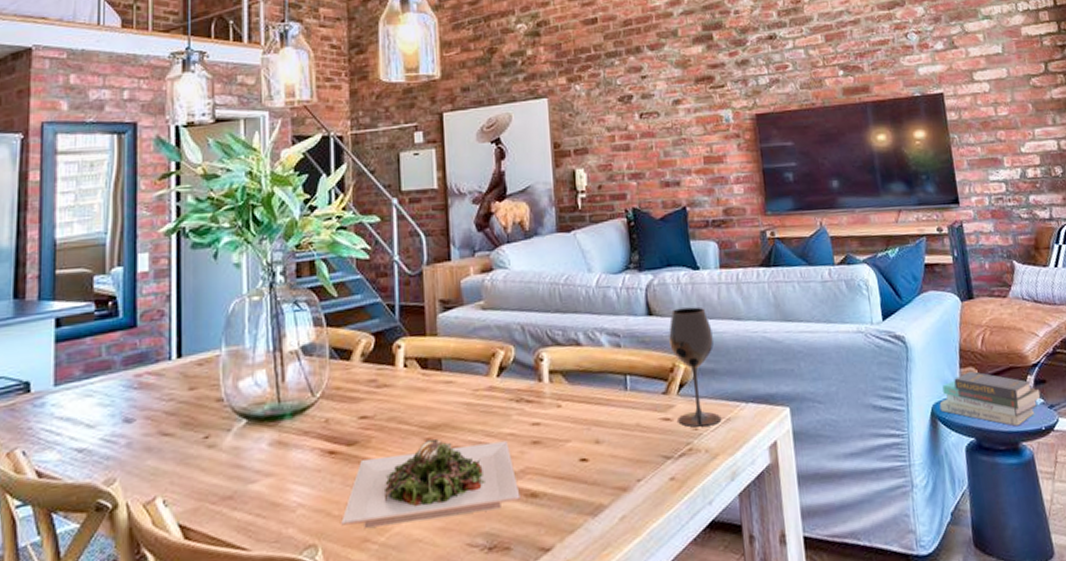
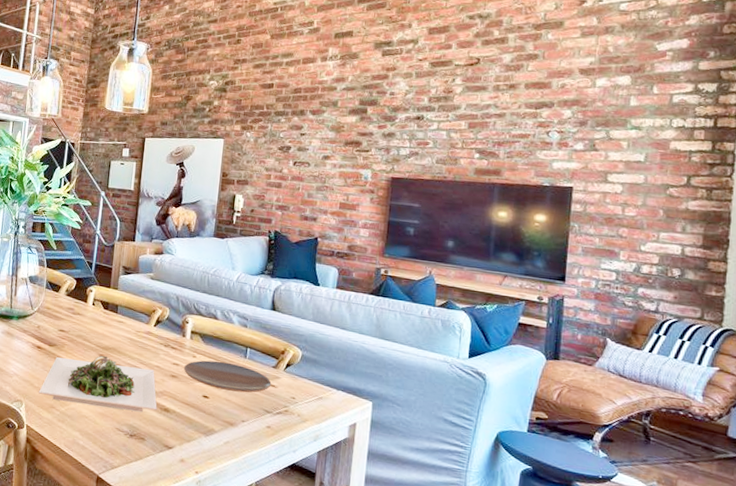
plate: none [547,402,666,444] -> present [183,360,272,393]
wineglass: present [668,307,722,427] -> none [281,310,321,399]
books: present [939,371,1041,427] -> none [504,415,605,469]

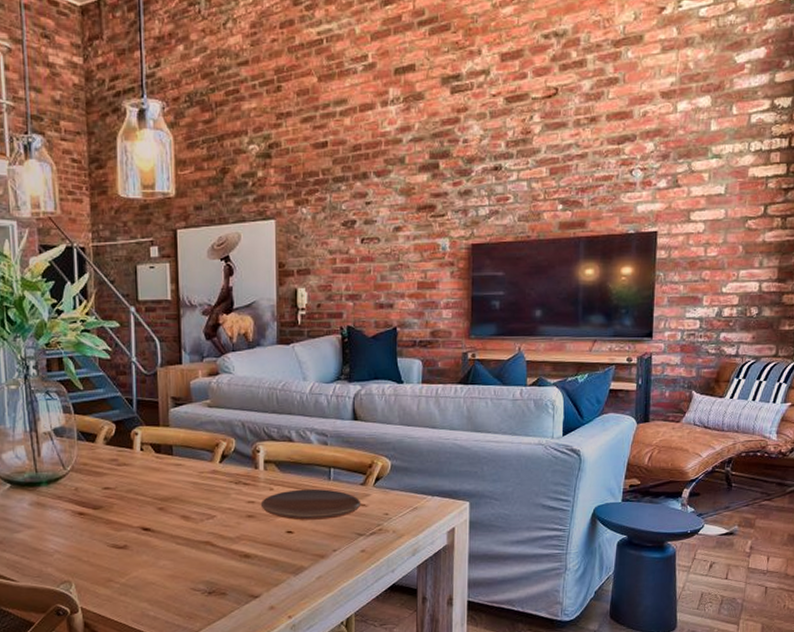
salad: present [39,355,157,412] -> none [90,508,236,571]

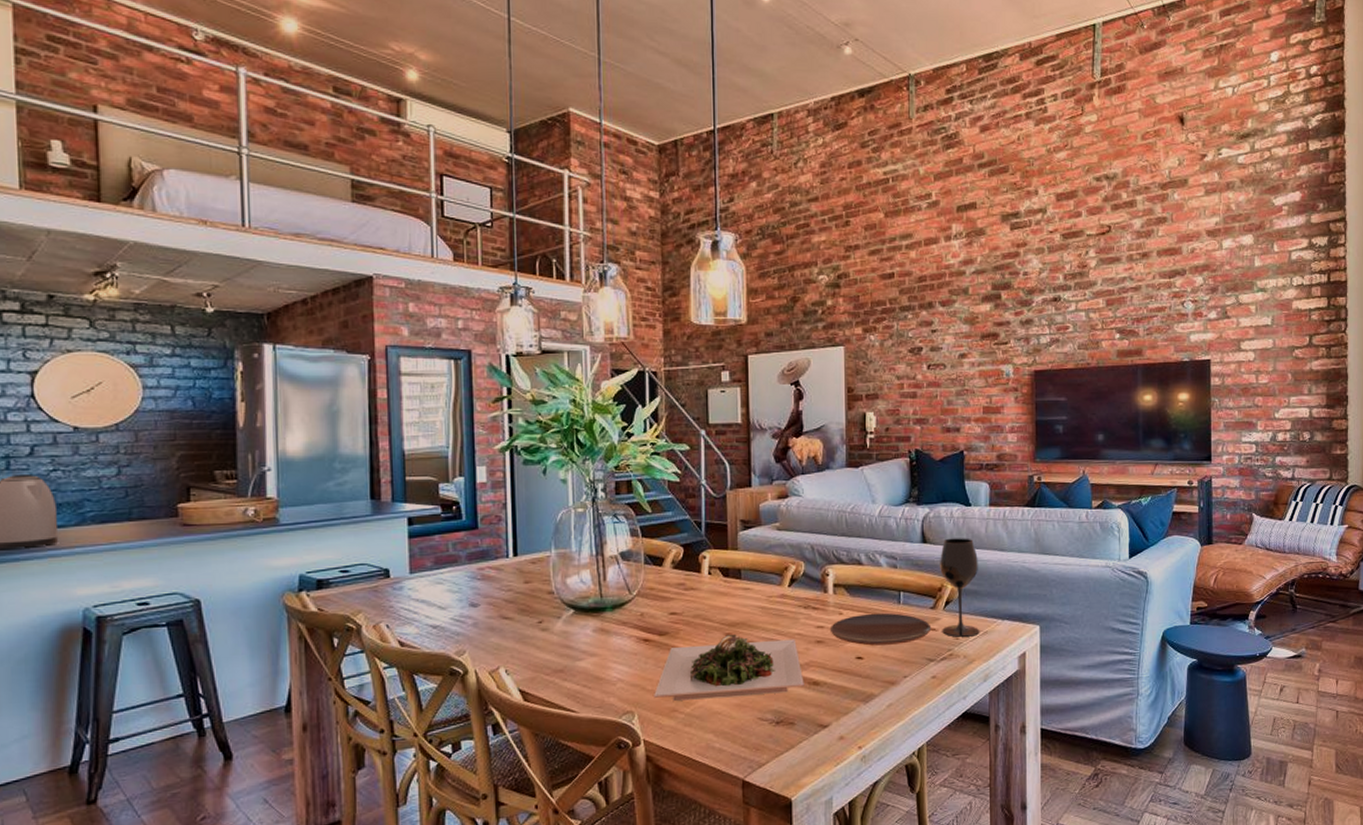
salad: none [90,508,236,571] -> present [654,634,804,701]
wineglass: none [371,415,410,513] -> present [940,538,980,637]

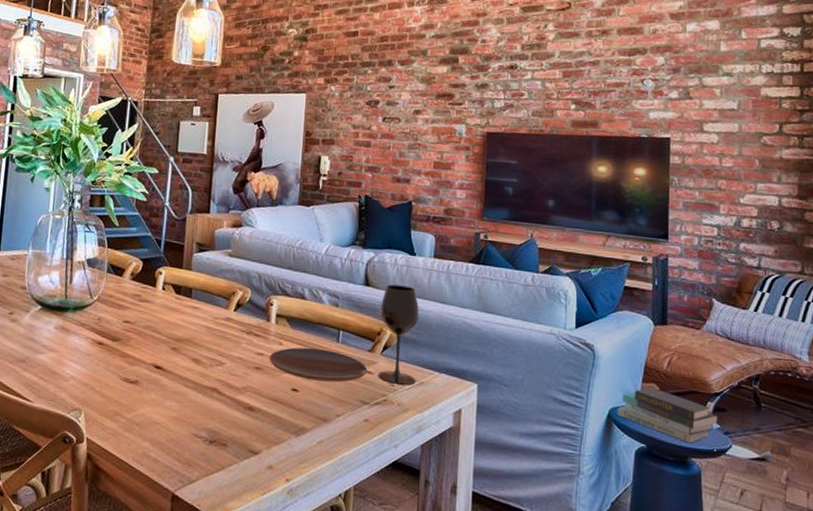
salad: present [654,634,804,701] -> none [101,348,240,414]
books: none [1170,605,1260,652] -> present [617,387,718,444]

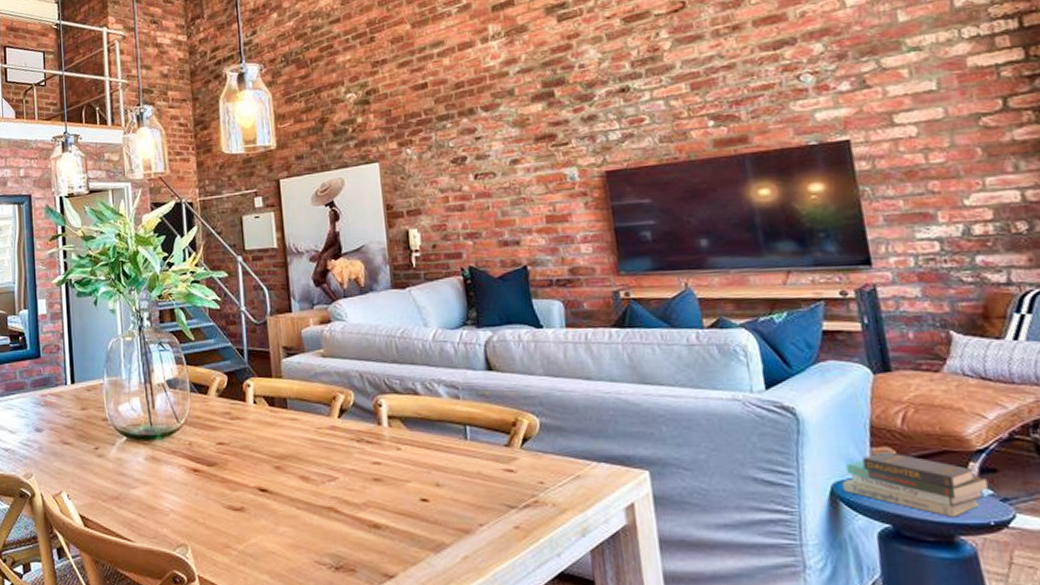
plate: present [269,347,368,383] -> none [387,449,508,487]
wineglass: present [378,284,420,385] -> none [510,364,570,481]

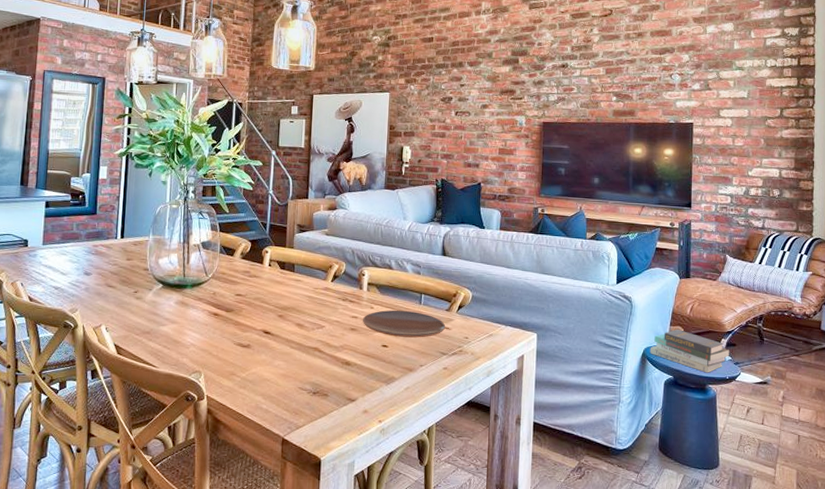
plate: none [387,449,508,487] -> present [362,310,446,338]

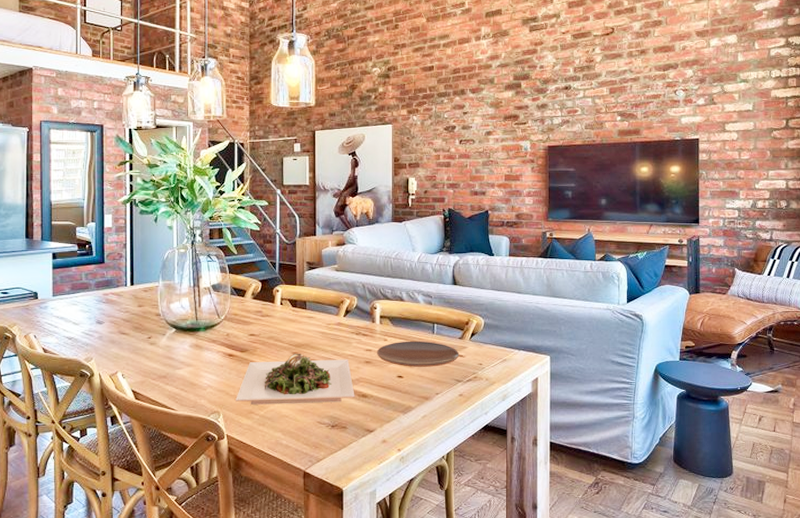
salad: none [218,316,339,369] -> present [236,353,355,405]
books: present [650,329,730,373] -> none [662,344,741,385]

